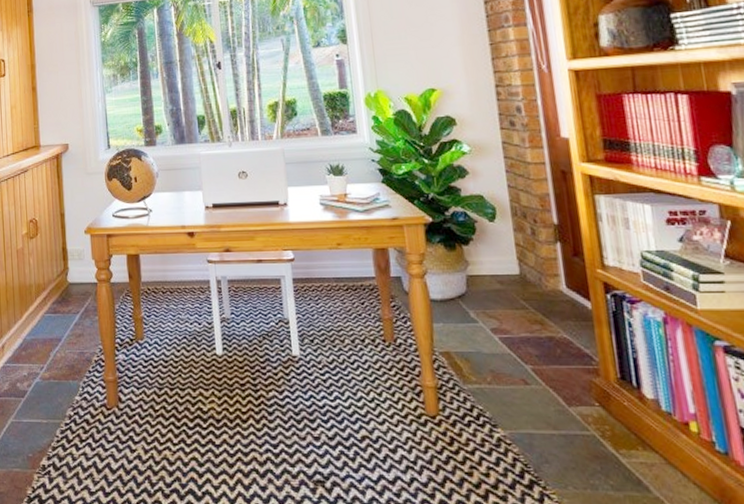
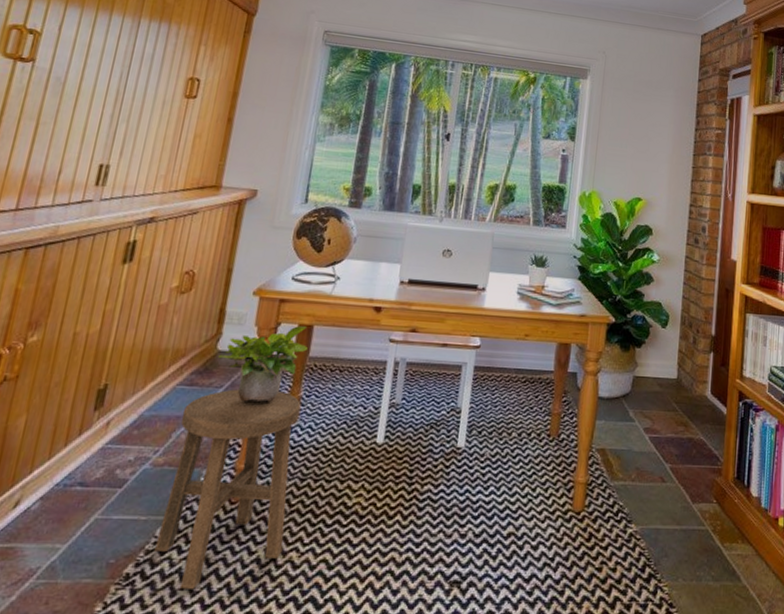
stool: none [54,314,157,479] -> present [154,389,301,589]
potted plant: none [70,256,140,324] -> present [218,326,309,403]

